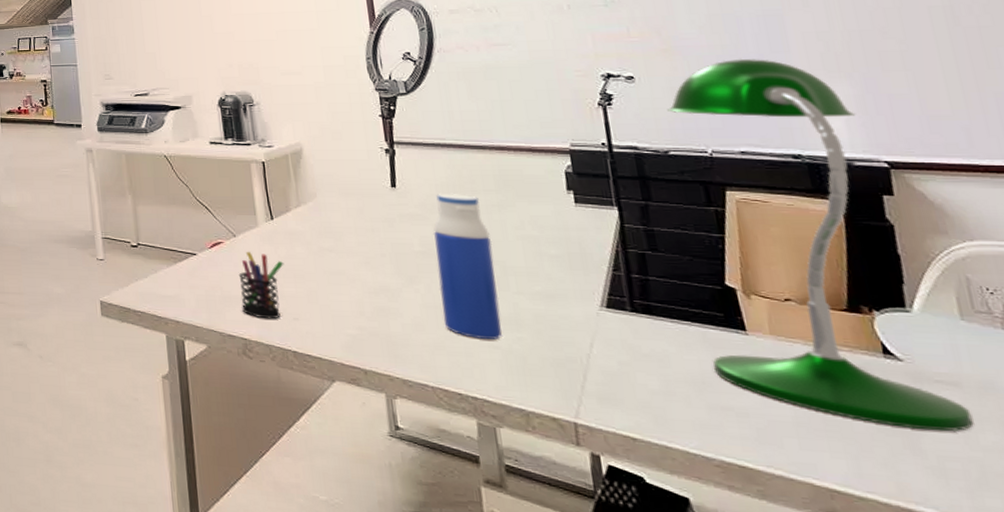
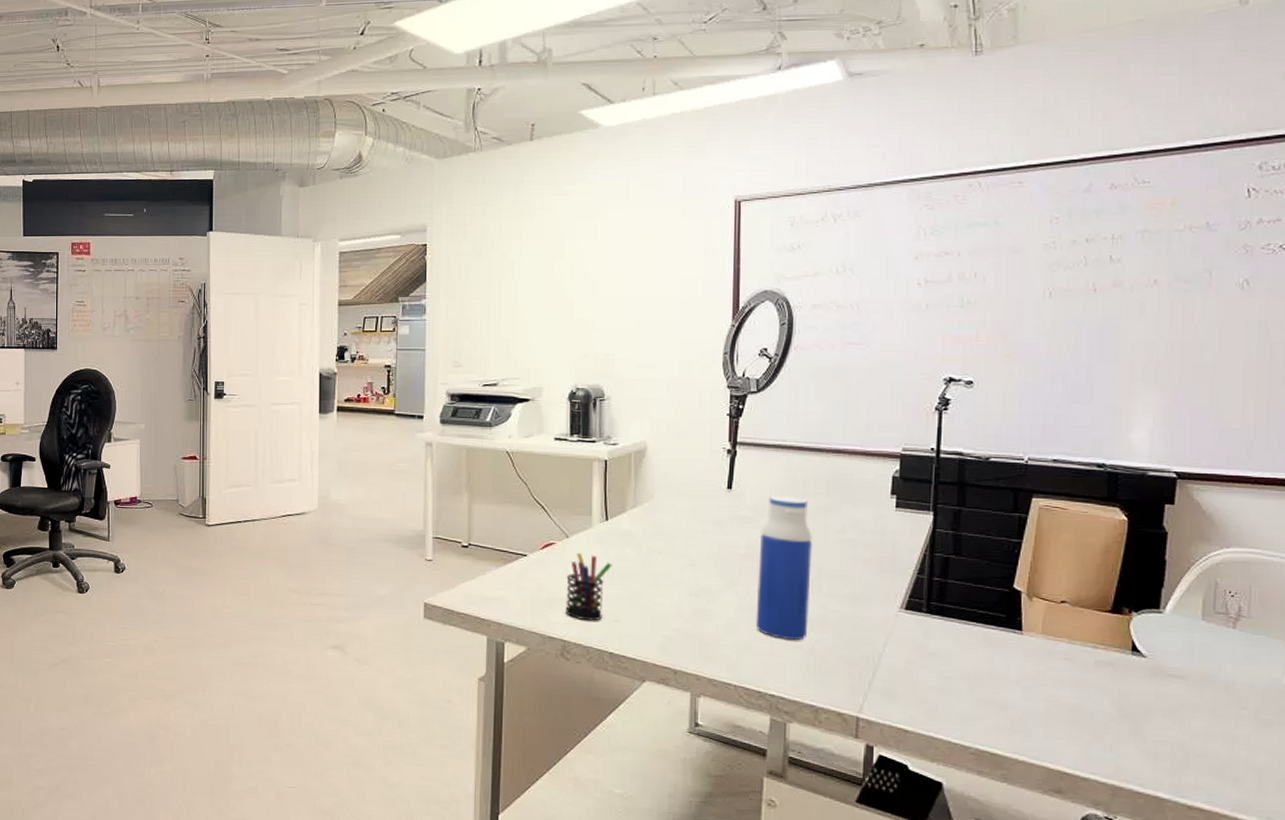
desk lamp: present [667,58,974,432] -> none [986,366,1190,719]

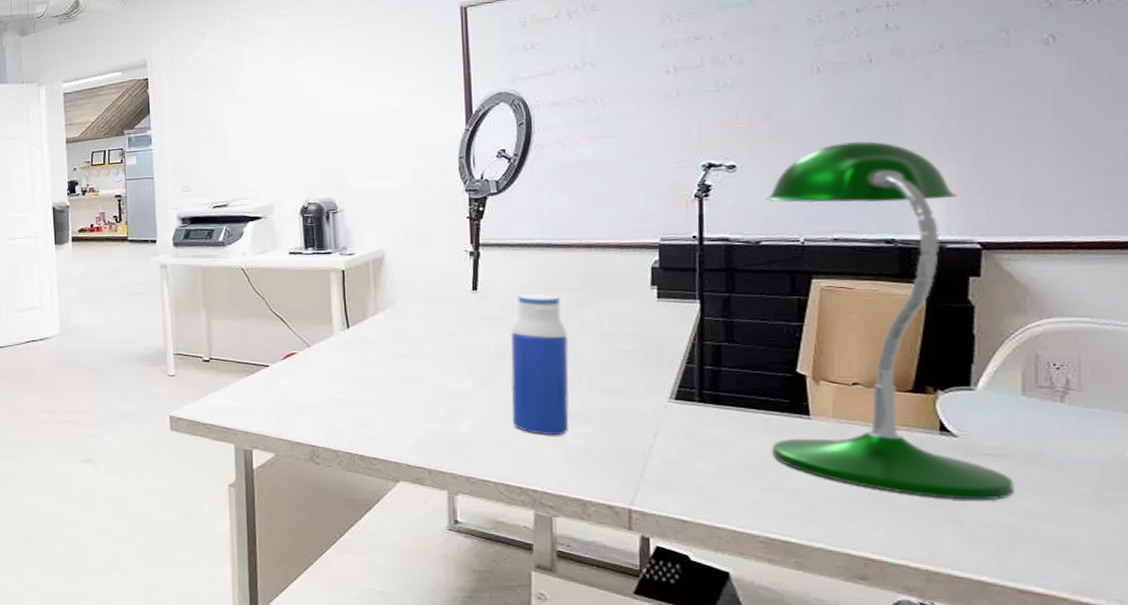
pen holder: present [565,552,612,621] -> none [310,360,357,426]
desk lamp: none [986,366,1190,719] -> present [765,141,1014,501]

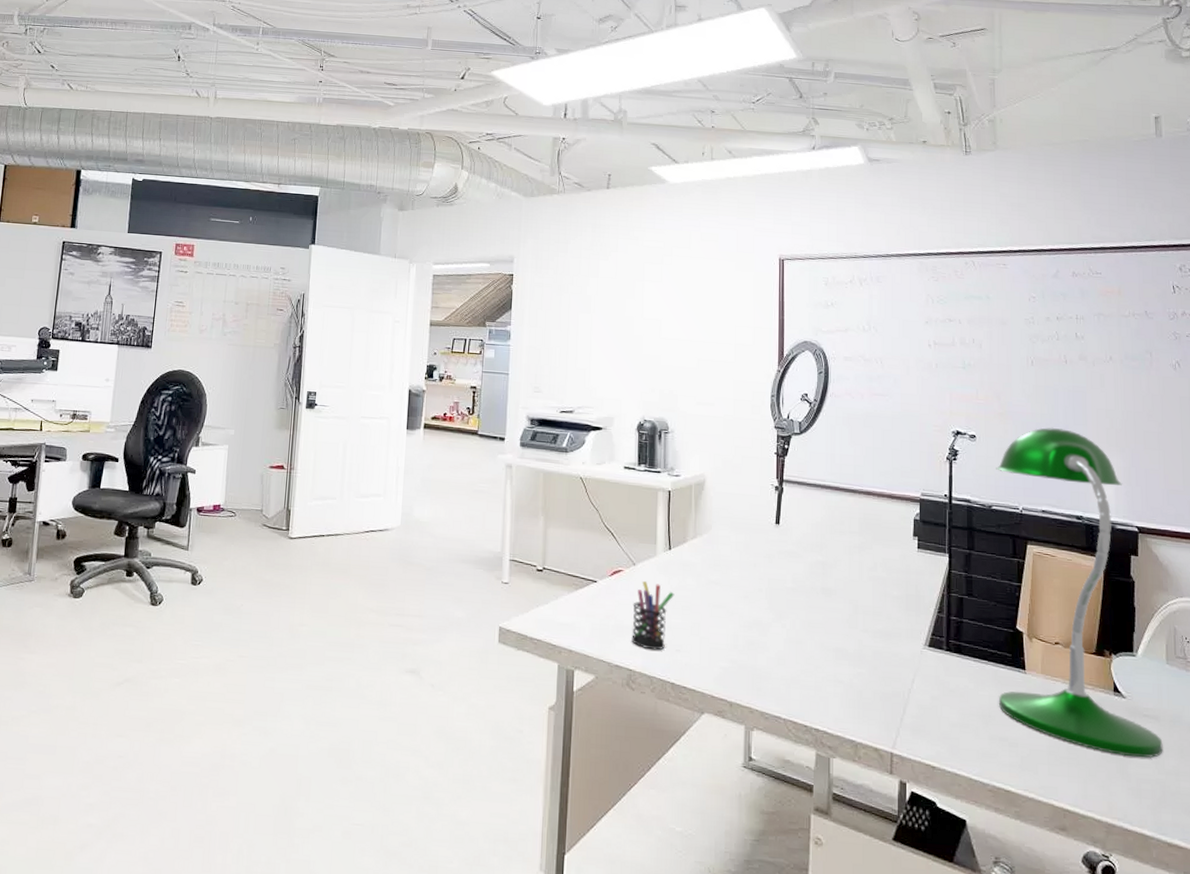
pen holder: none [310,360,357,426] -> present [631,580,675,651]
water bottle: present [510,293,569,435] -> none [801,533,850,674]

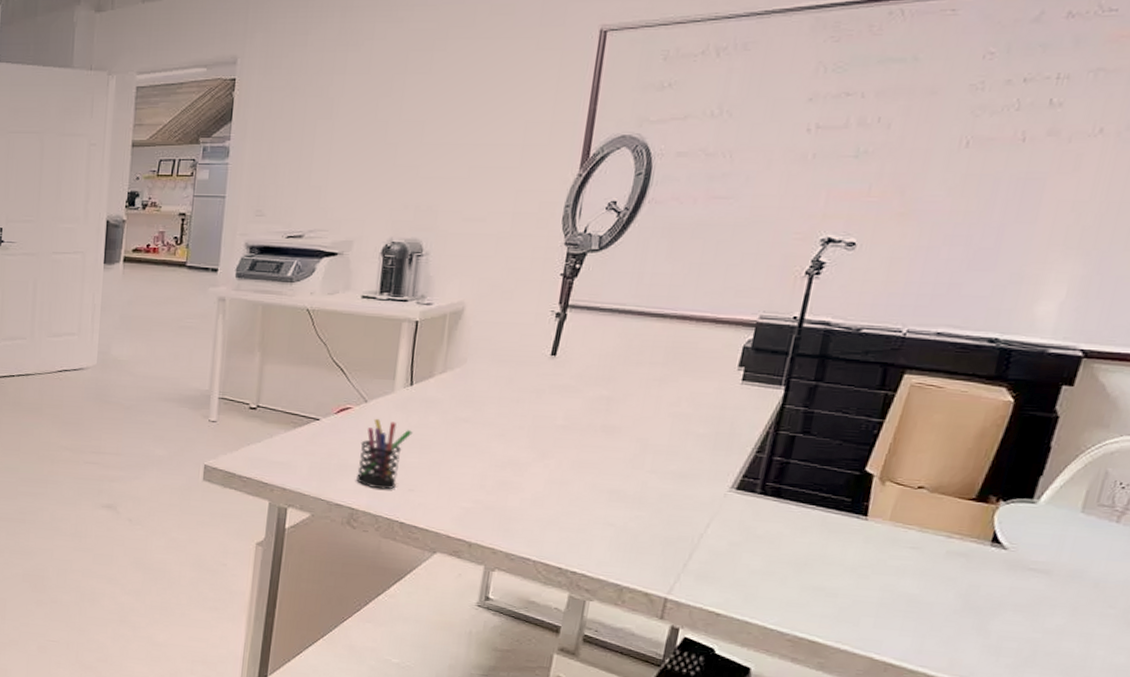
desk lamp: present [996,427,1163,758] -> none [819,227,1075,615]

